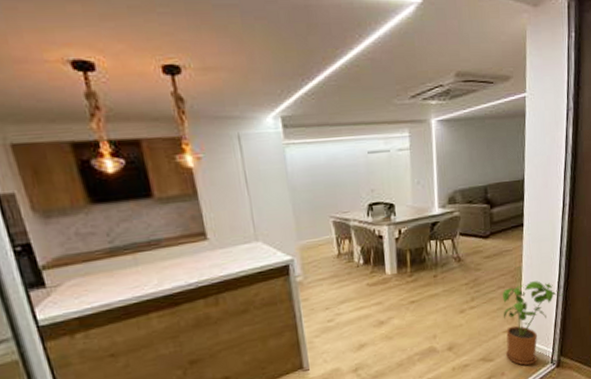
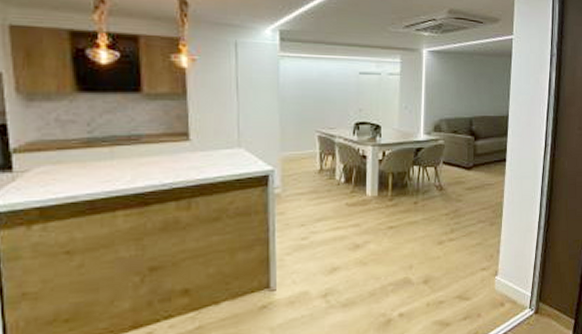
house plant: present [503,280,563,366] -> none [482,218,543,309]

